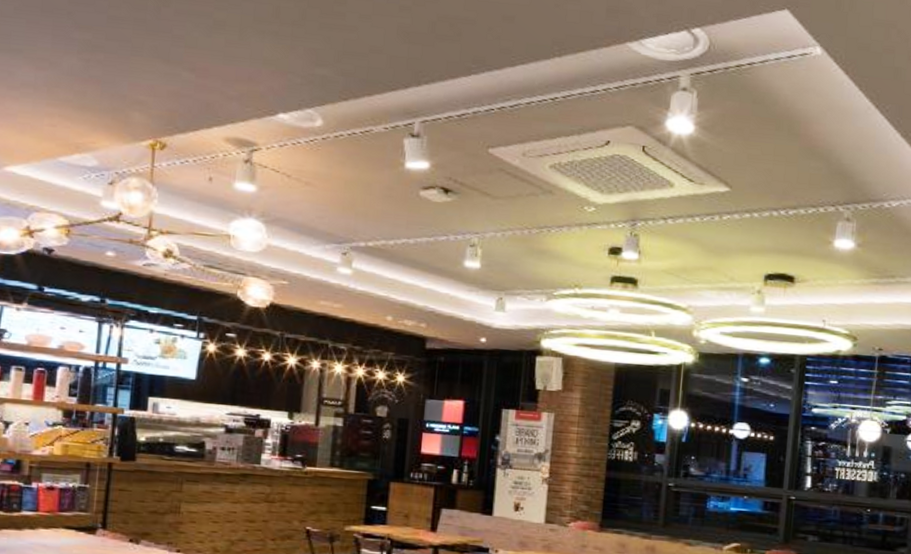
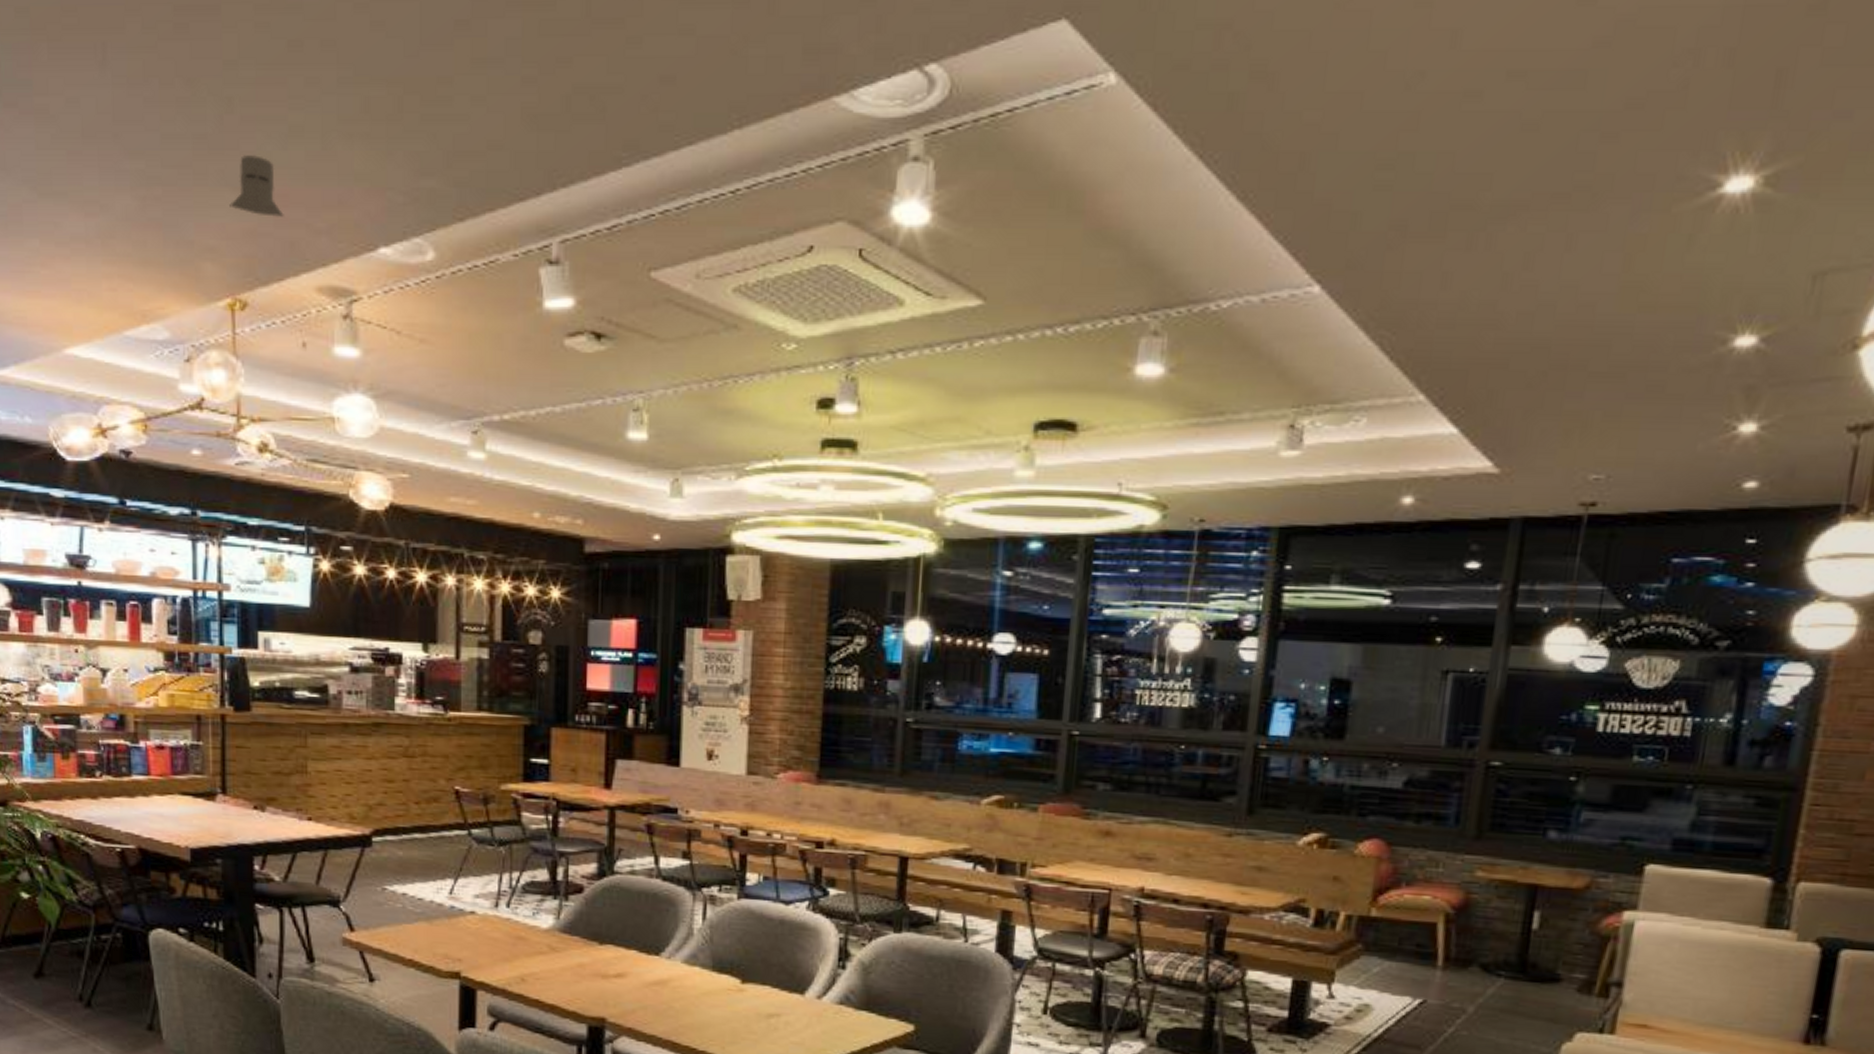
knight helmet: none [159,38,204,85] -> present [229,155,284,217]

